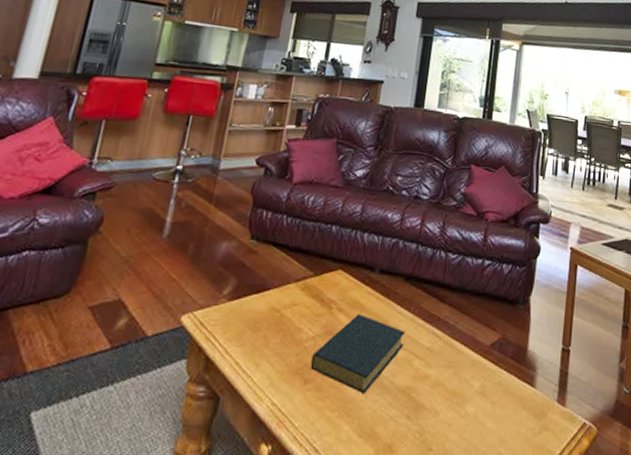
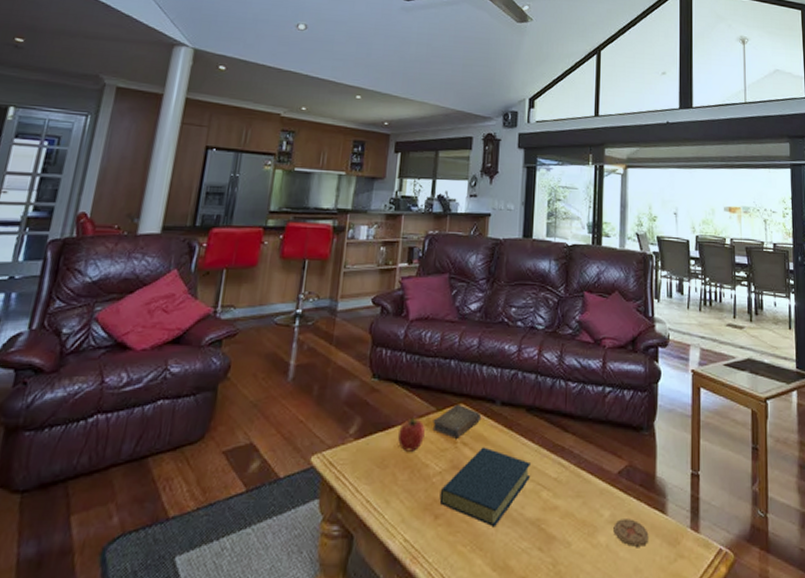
apple: none [272,281,301,315] -> present [397,417,425,452]
book: none [308,269,360,304] -> present [432,403,482,439]
coaster: none [482,390,516,418] -> present [613,519,649,547]

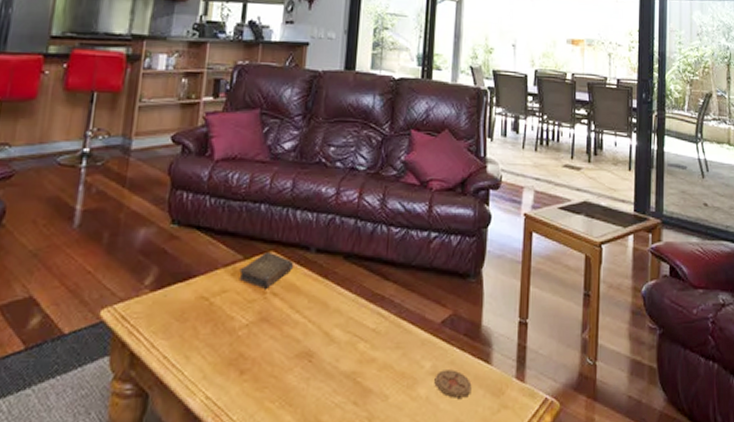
apple: present [397,417,425,452] -> none [199,267,231,303]
hardback book: present [439,447,532,528] -> none [245,297,348,382]

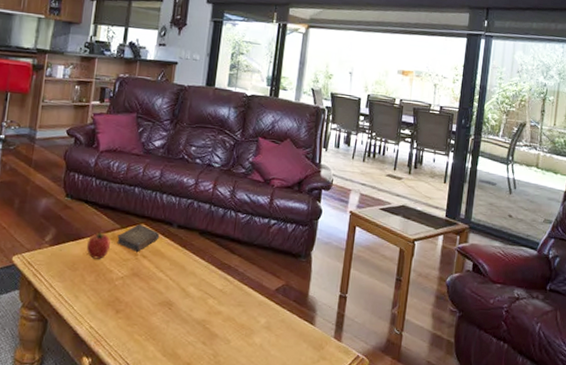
apple: none [199,267,231,303] -> present [86,232,110,259]
coaster: present [434,369,472,398] -> none [267,326,298,348]

